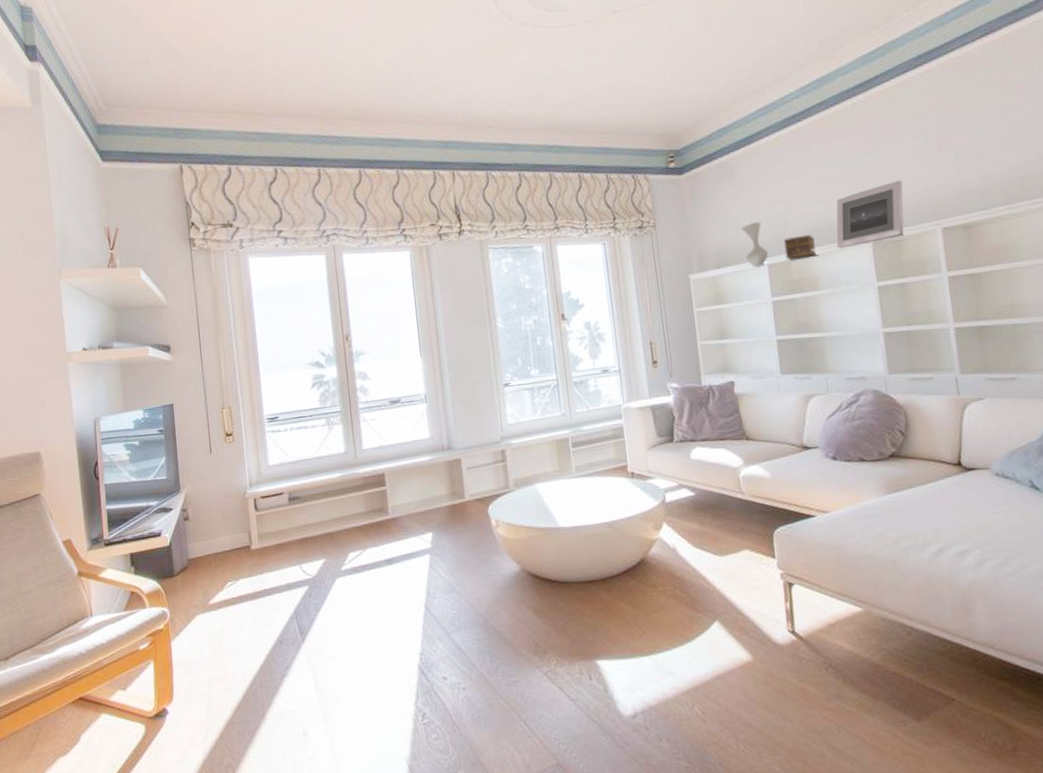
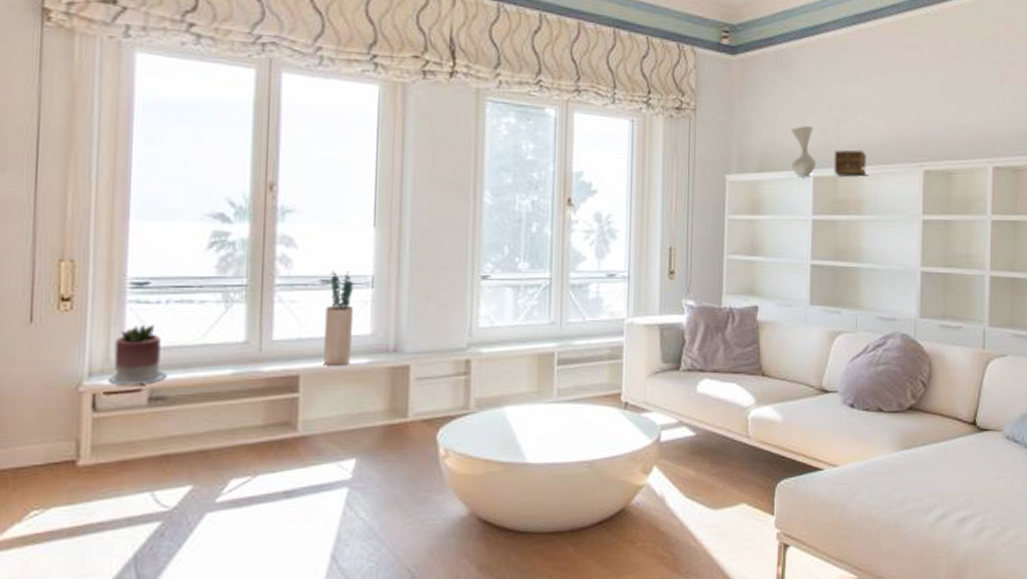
succulent planter: none [262,447,298,491] -> present [109,325,167,385]
vase: none [395,392,418,465] -> present [323,270,354,367]
picture frame: present [836,180,904,249] -> none [888,107,963,172]

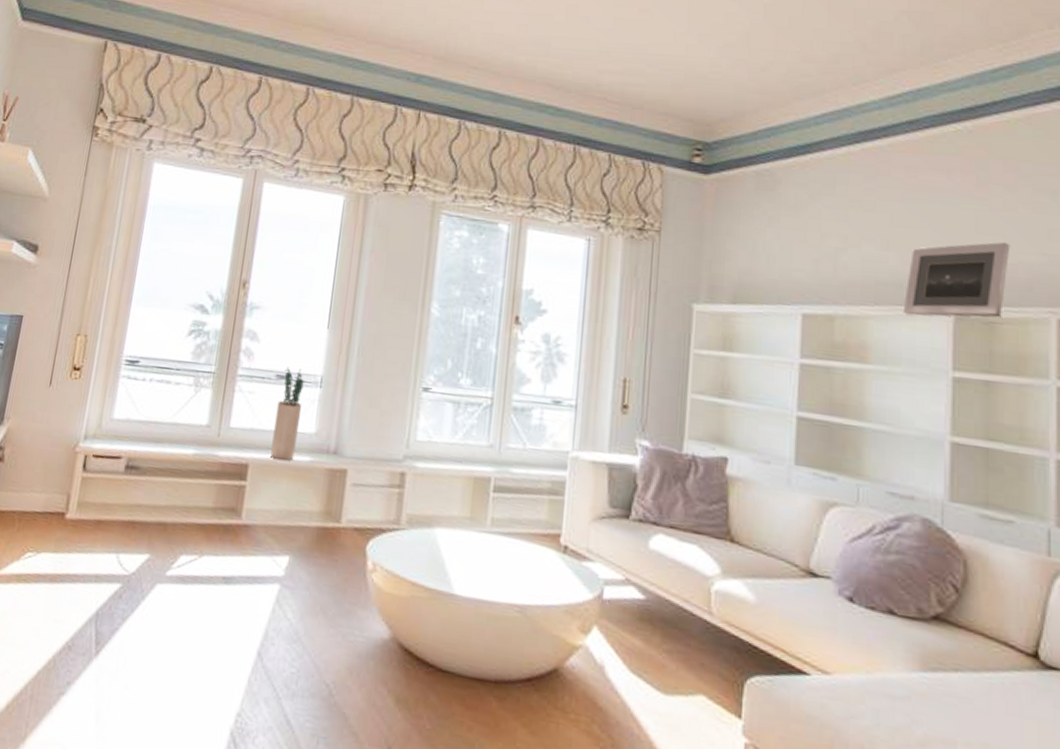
succulent planter: present [109,325,167,385] -> none [98,398,142,453]
decorative vase: present [791,126,817,178] -> none [774,255,806,314]
decorative box: present [833,149,866,177] -> none [828,284,873,318]
picture frame: none [888,107,963,172] -> present [902,241,1011,318]

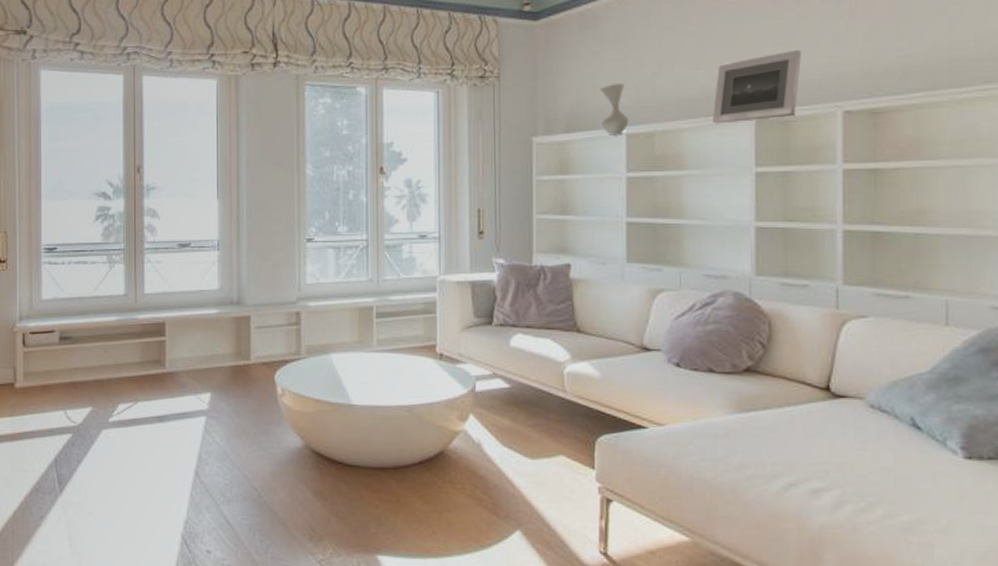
vase: present [270,366,304,461] -> none [183,236,205,316]
decorative vase: none [774,255,806,314] -> present [600,84,629,136]

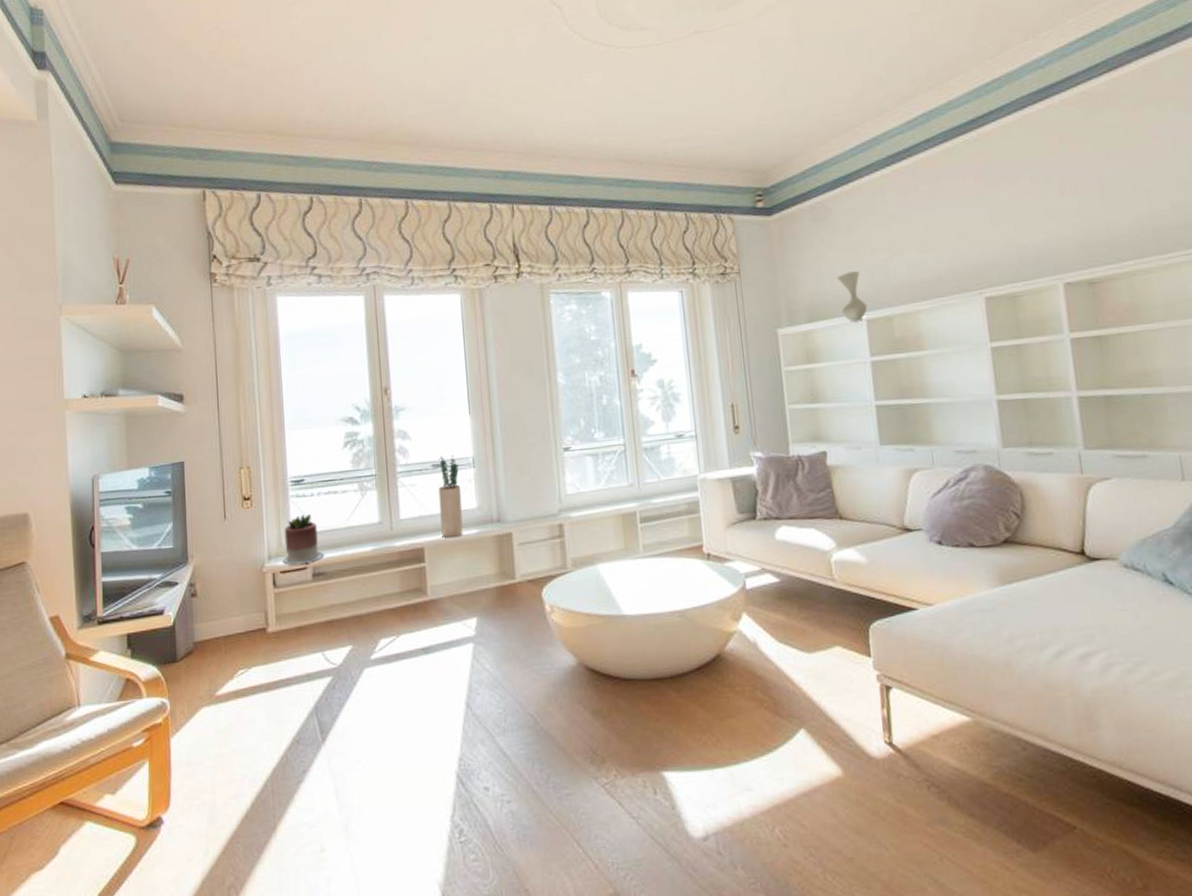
succulent planter: none [33,281,71,327] -> present [283,514,324,565]
vase: none [183,236,205,316] -> present [438,454,463,538]
picture frame: present [712,49,802,124] -> none [944,228,1021,304]

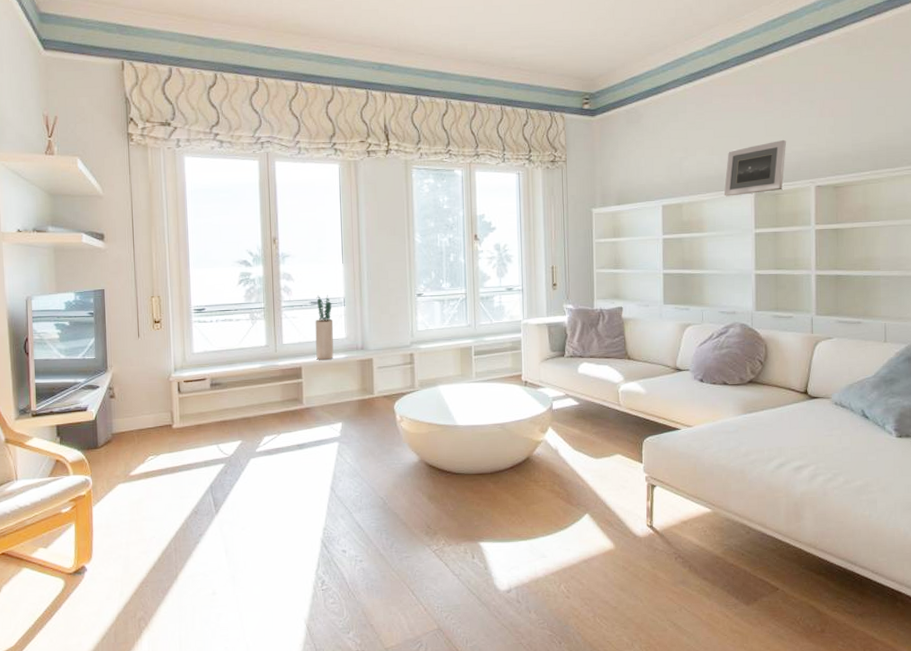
succulent planter: present [283,514,324,565] -> none [186,337,220,376]
decorative vase: present [836,271,868,322] -> none [642,166,664,207]
picture frame: none [944,228,1021,304] -> present [723,139,787,197]

